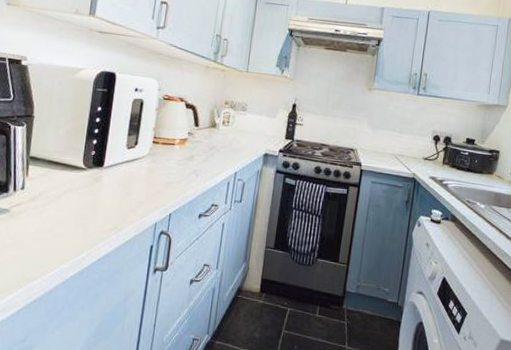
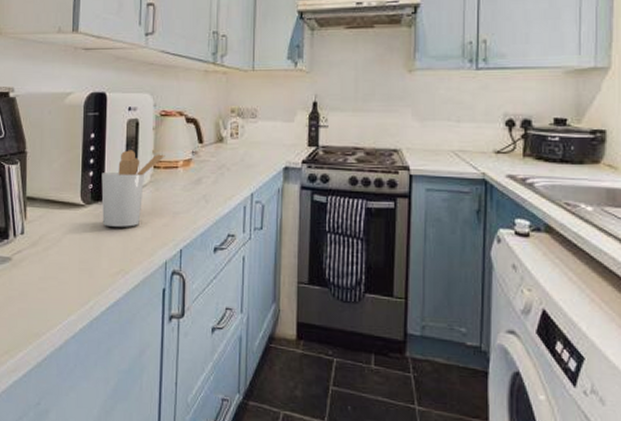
utensil holder: none [101,125,165,191] -> present [101,150,165,227]

